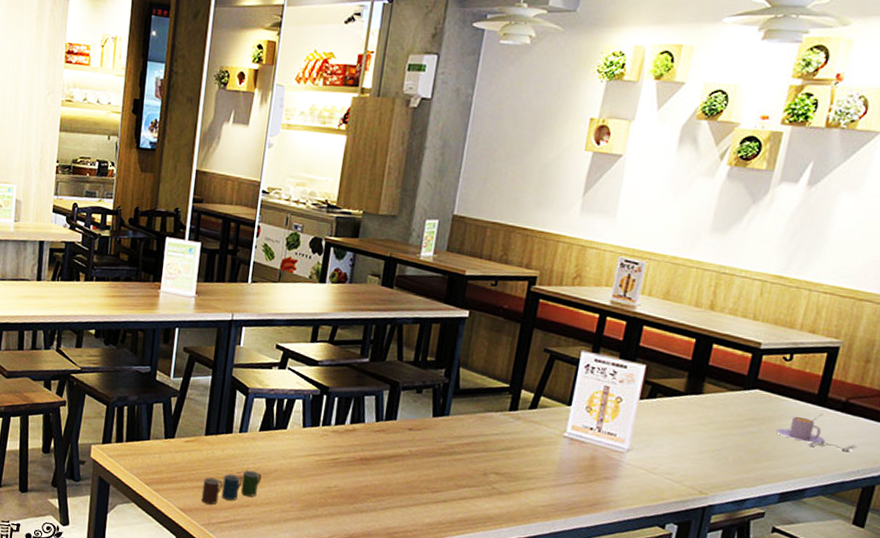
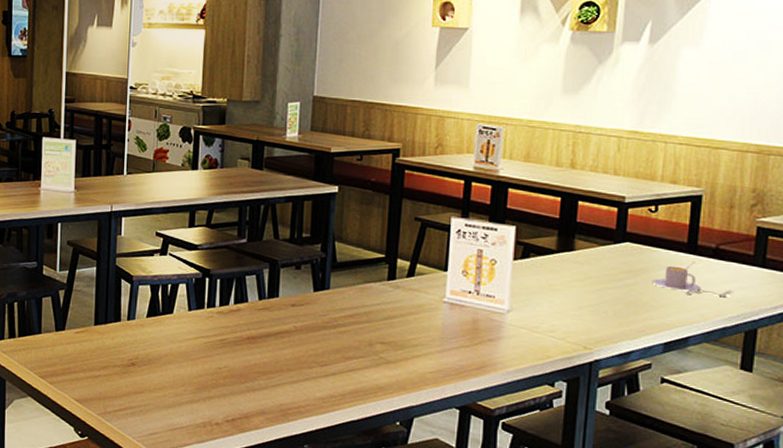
cup: present [201,470,261,505] -> none [95,356,152,394]

